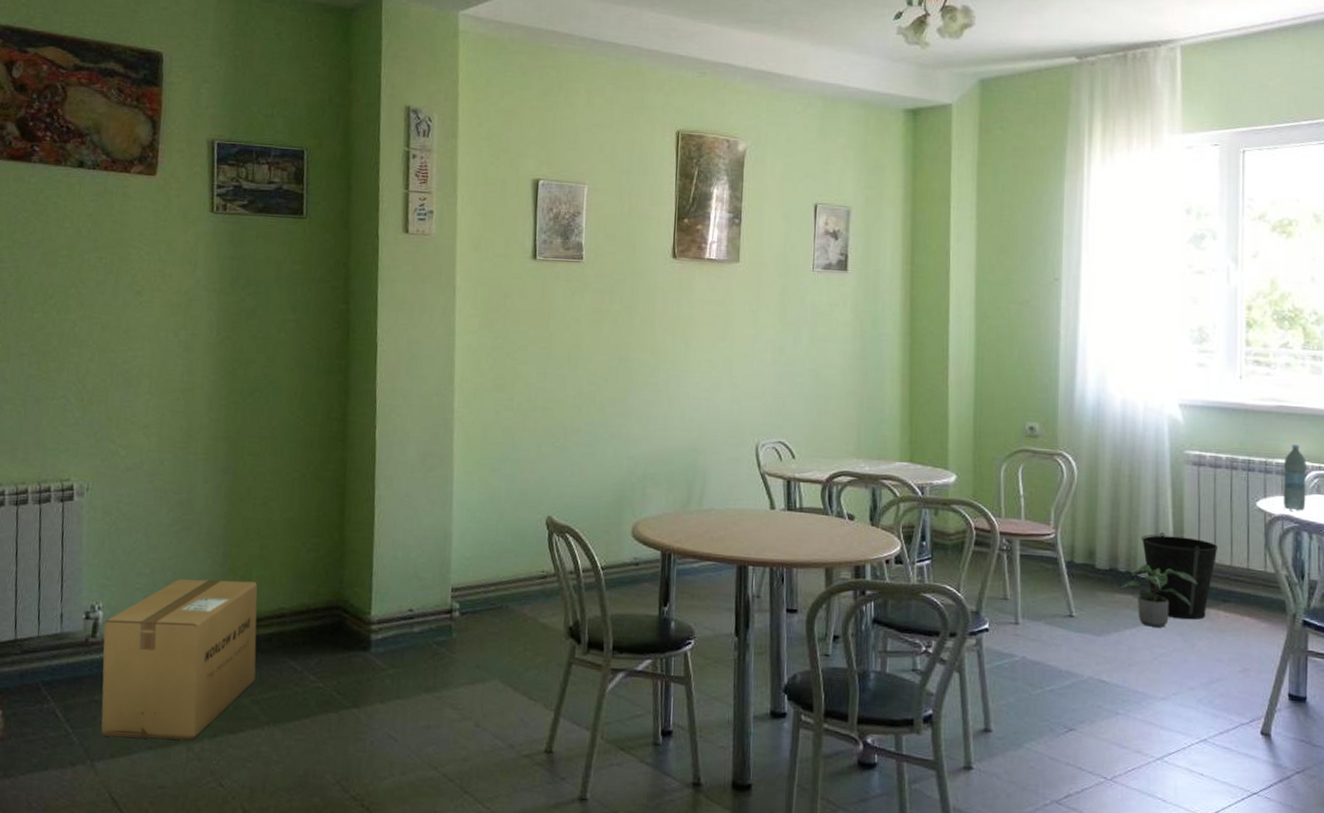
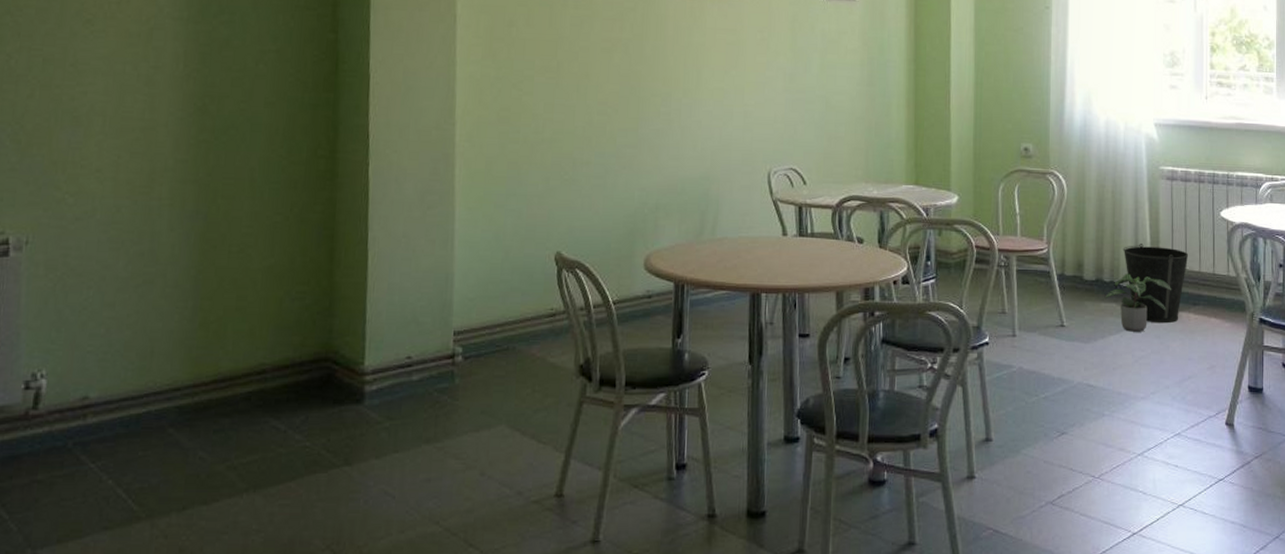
box: present [101,579,258,741] -> none [45,336,234,520]
water bottle: present [1283,444,1307,511] -> none [1242,157,1261,219]

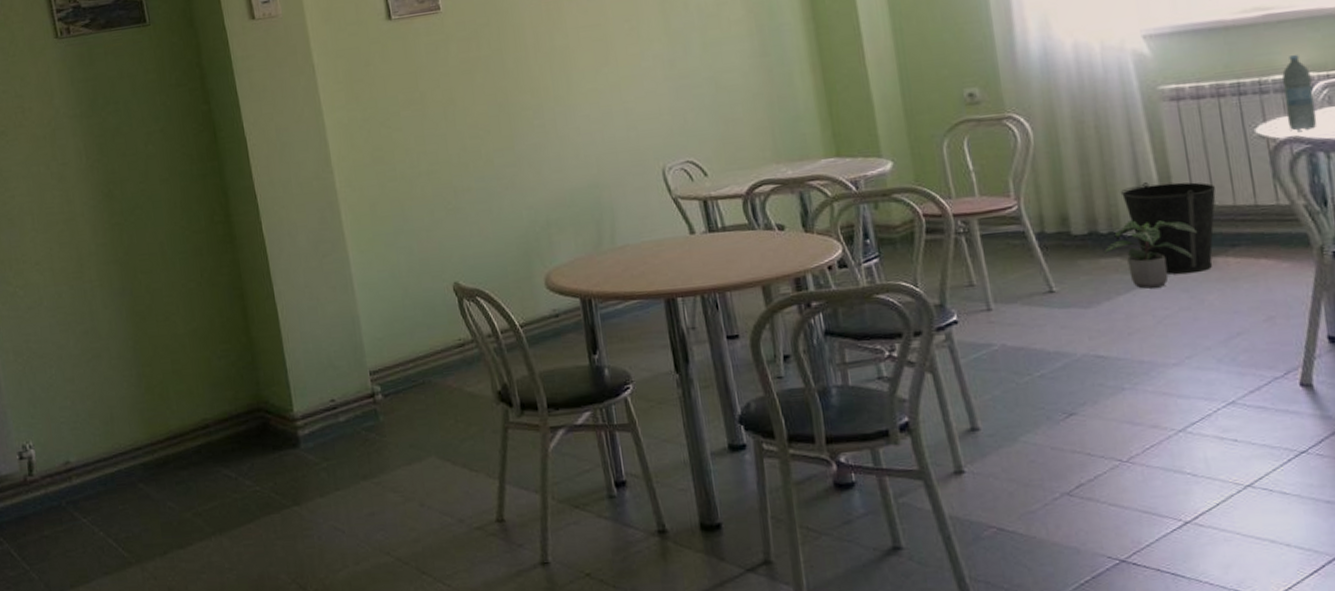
water bottle: none [1242,157,1261,219] -> present [1282,54,1317,131]

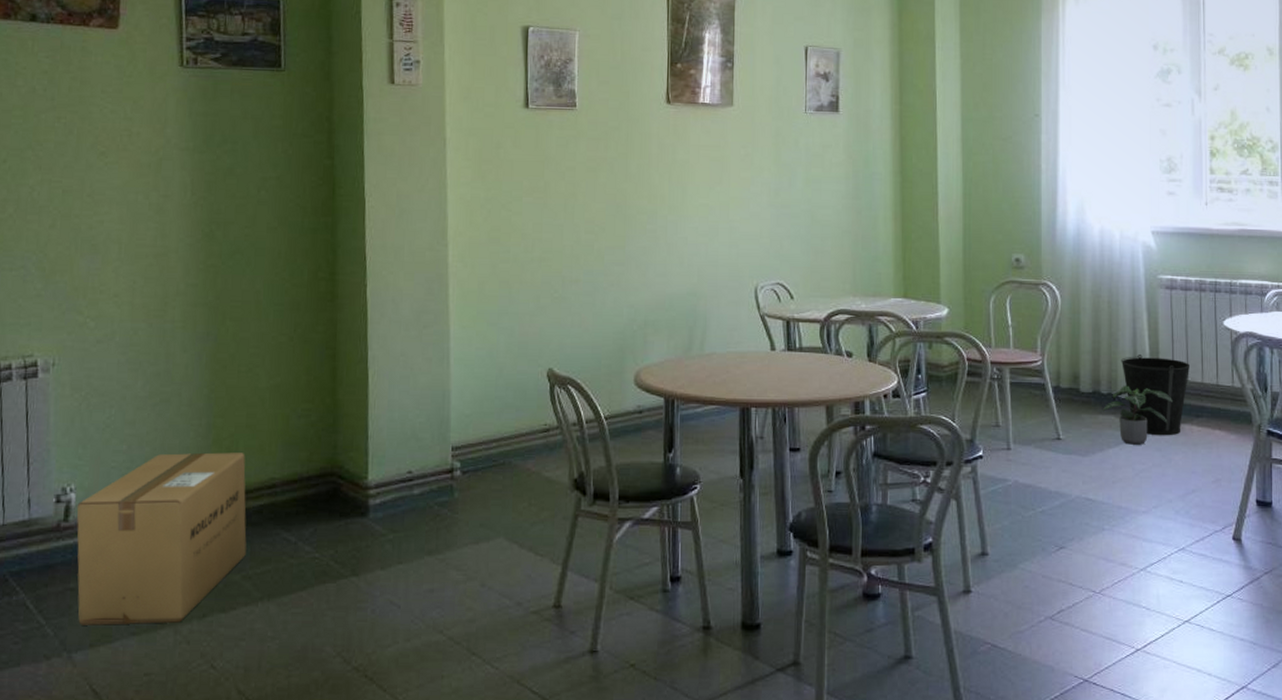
box: none [37,397,193,569] -> present [76,452,247,625]
water bottle: present [1282,54,1317,131] -> none [1246,265,1267,328]

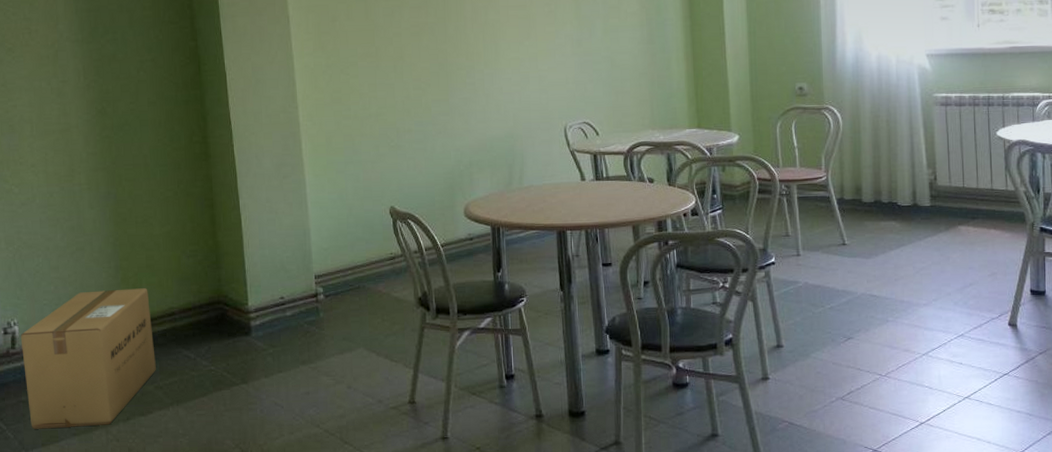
potted plant: present [1103,385,1172,445] -> none [884,194,949,246]
bucket: present [1120,355,1191,435] -> none [899,166,966,237]

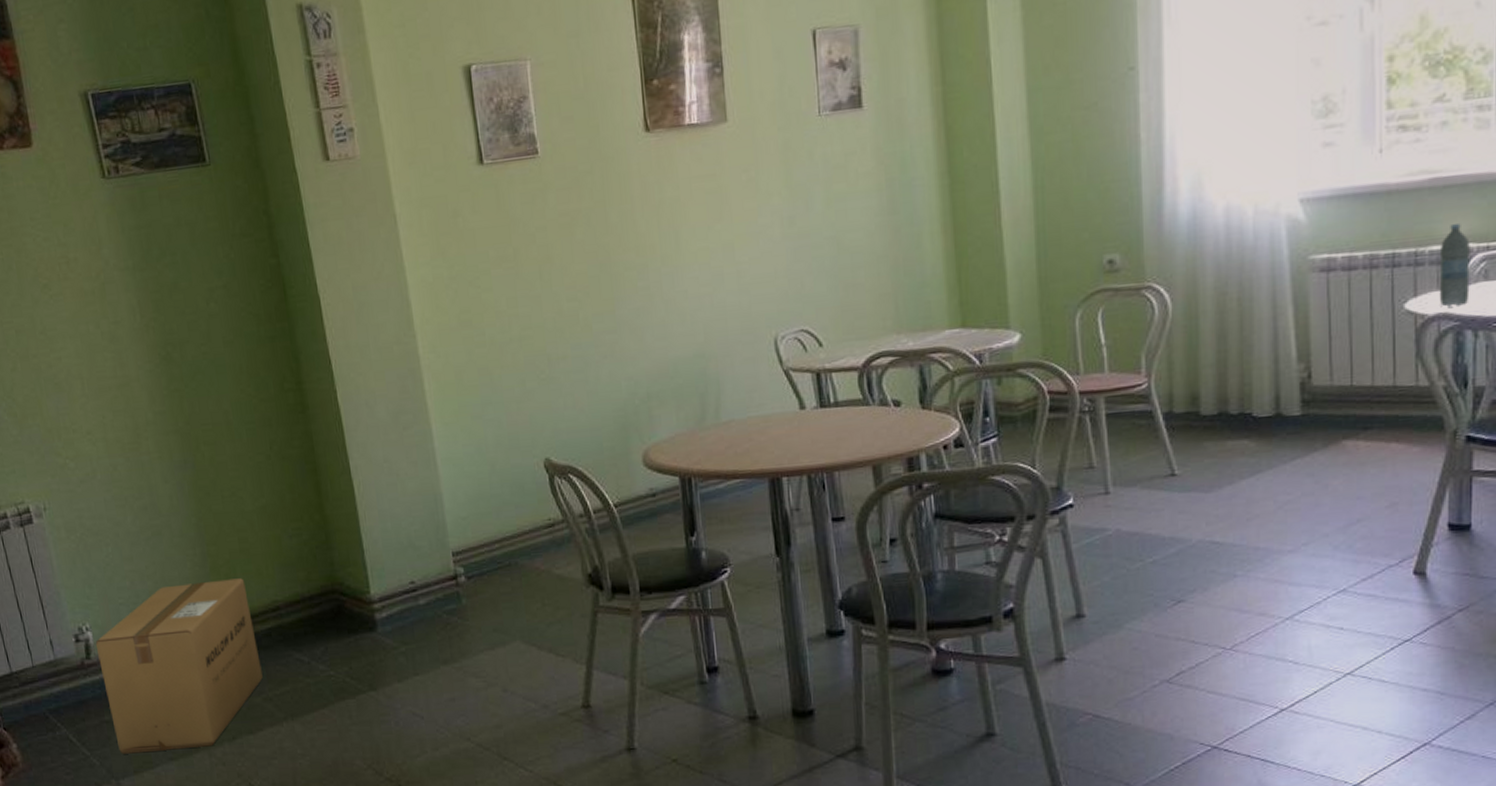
water bottle: none [1018,78,1039,136] -> present [1439,222,1470,307]

